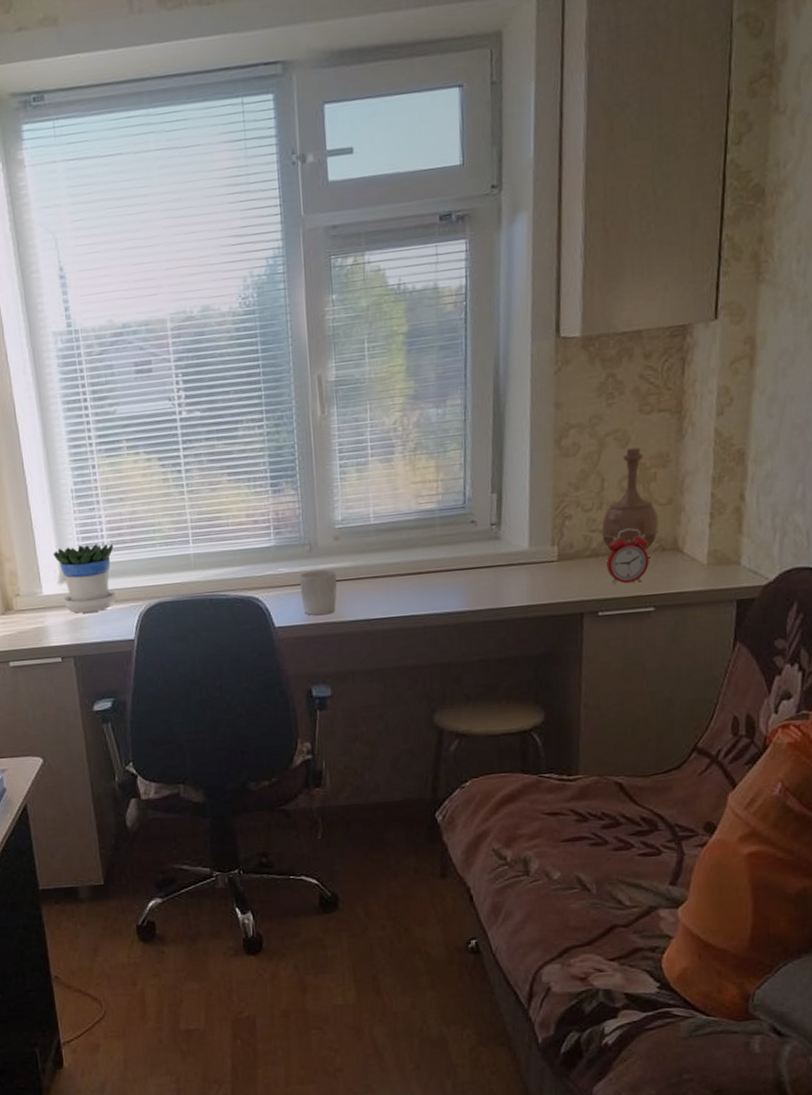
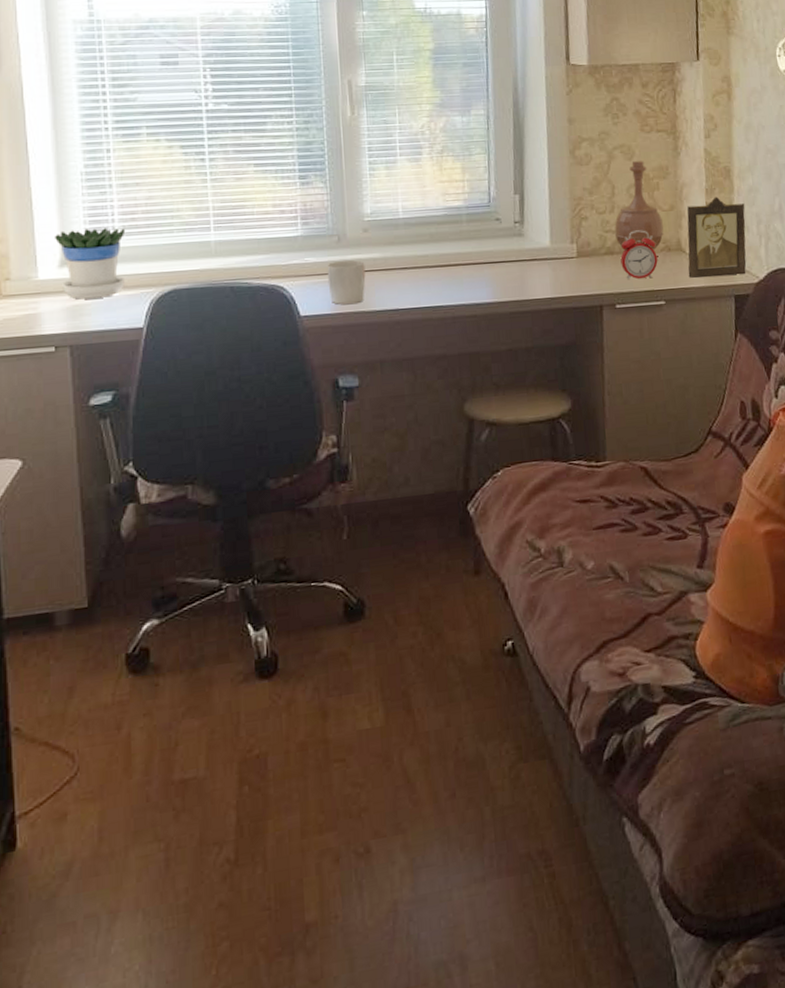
photo frame: none [683,486,759,581] -> present [687,197,747,278]

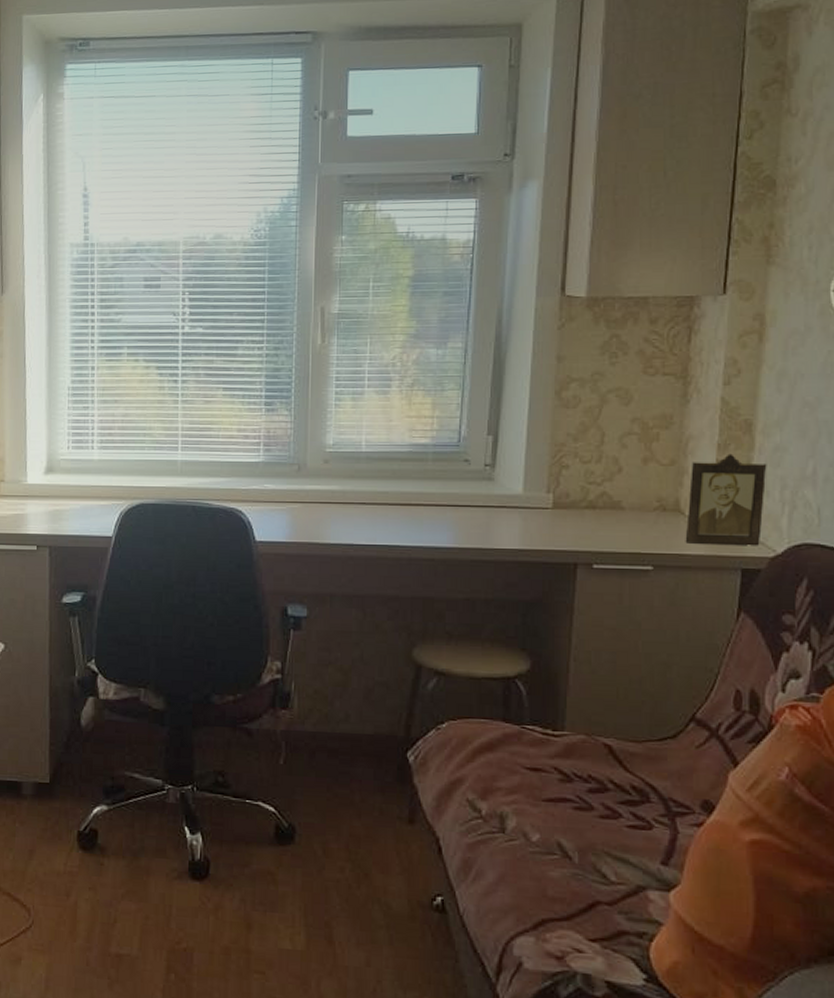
flowerpot: present [55,228,126,300] -> none [43,440,103,505]
mug: present [327,260,366,306] -> none [285,491,323,535]
bottle: present [614,160,664,250] -> none [599,406,659,508]
alarm clock: present [620,230,658,280] -> none [604,484,649,540]

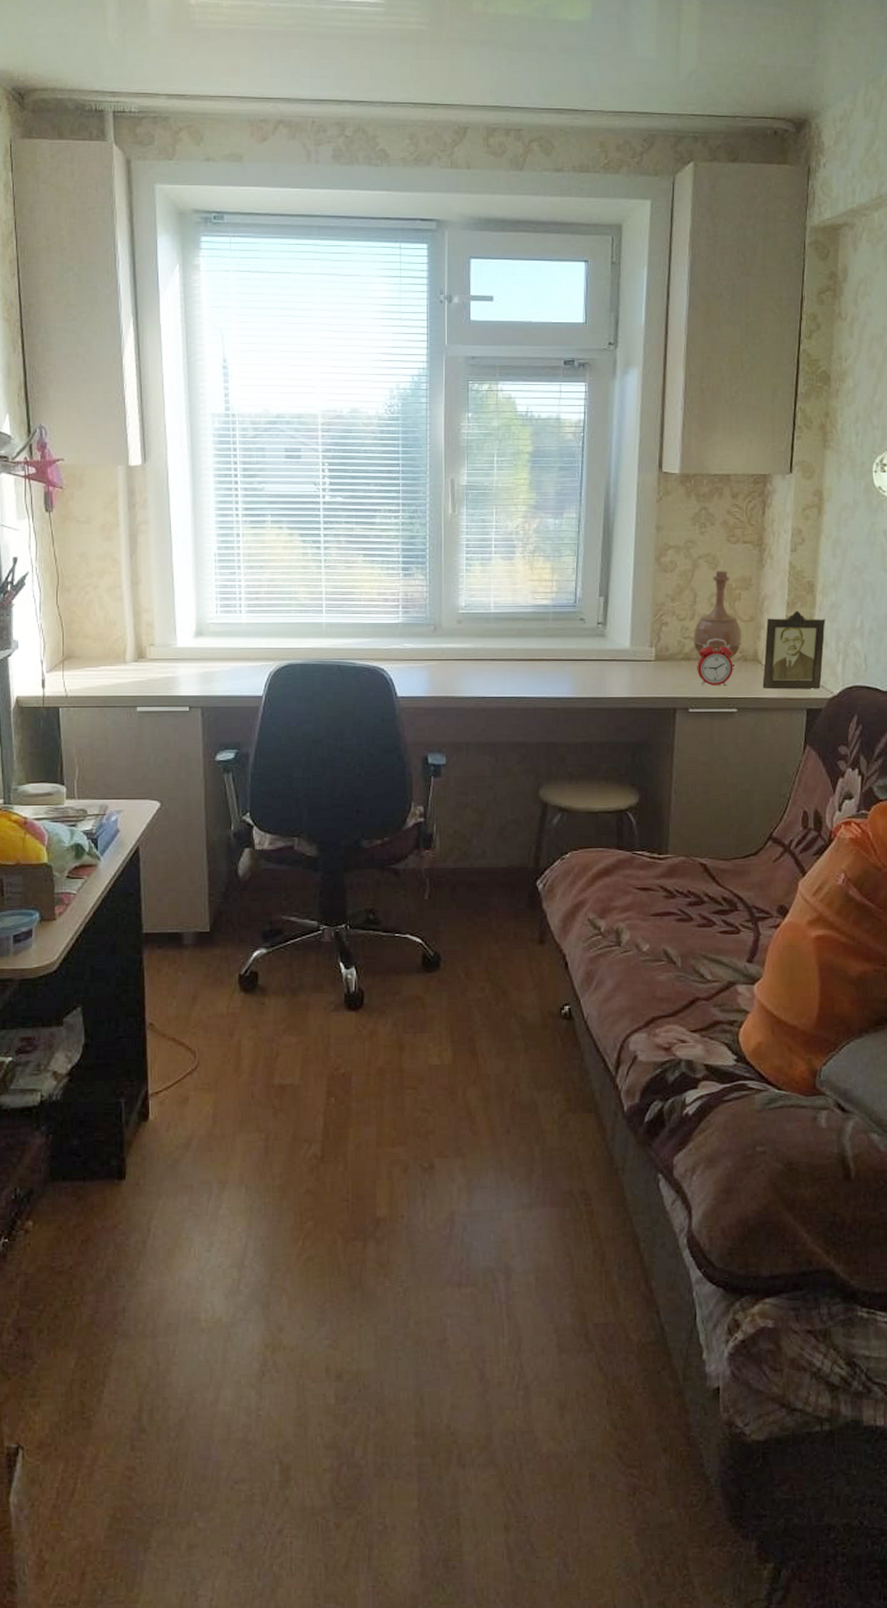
bottle: none [599,406,659,508] -> present [693,570,741,659]
alarm clock: none [604,484,649,540] -> present [697,638,733,686]

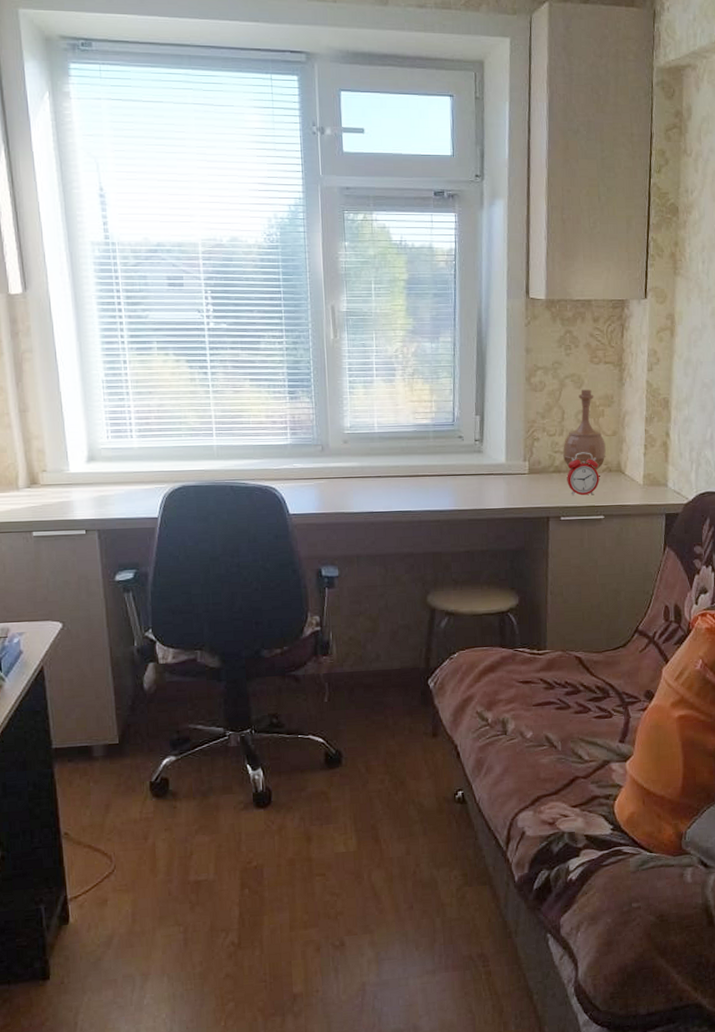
photo frame: present [762,611,826,689] -> none [625,425,680,497]

